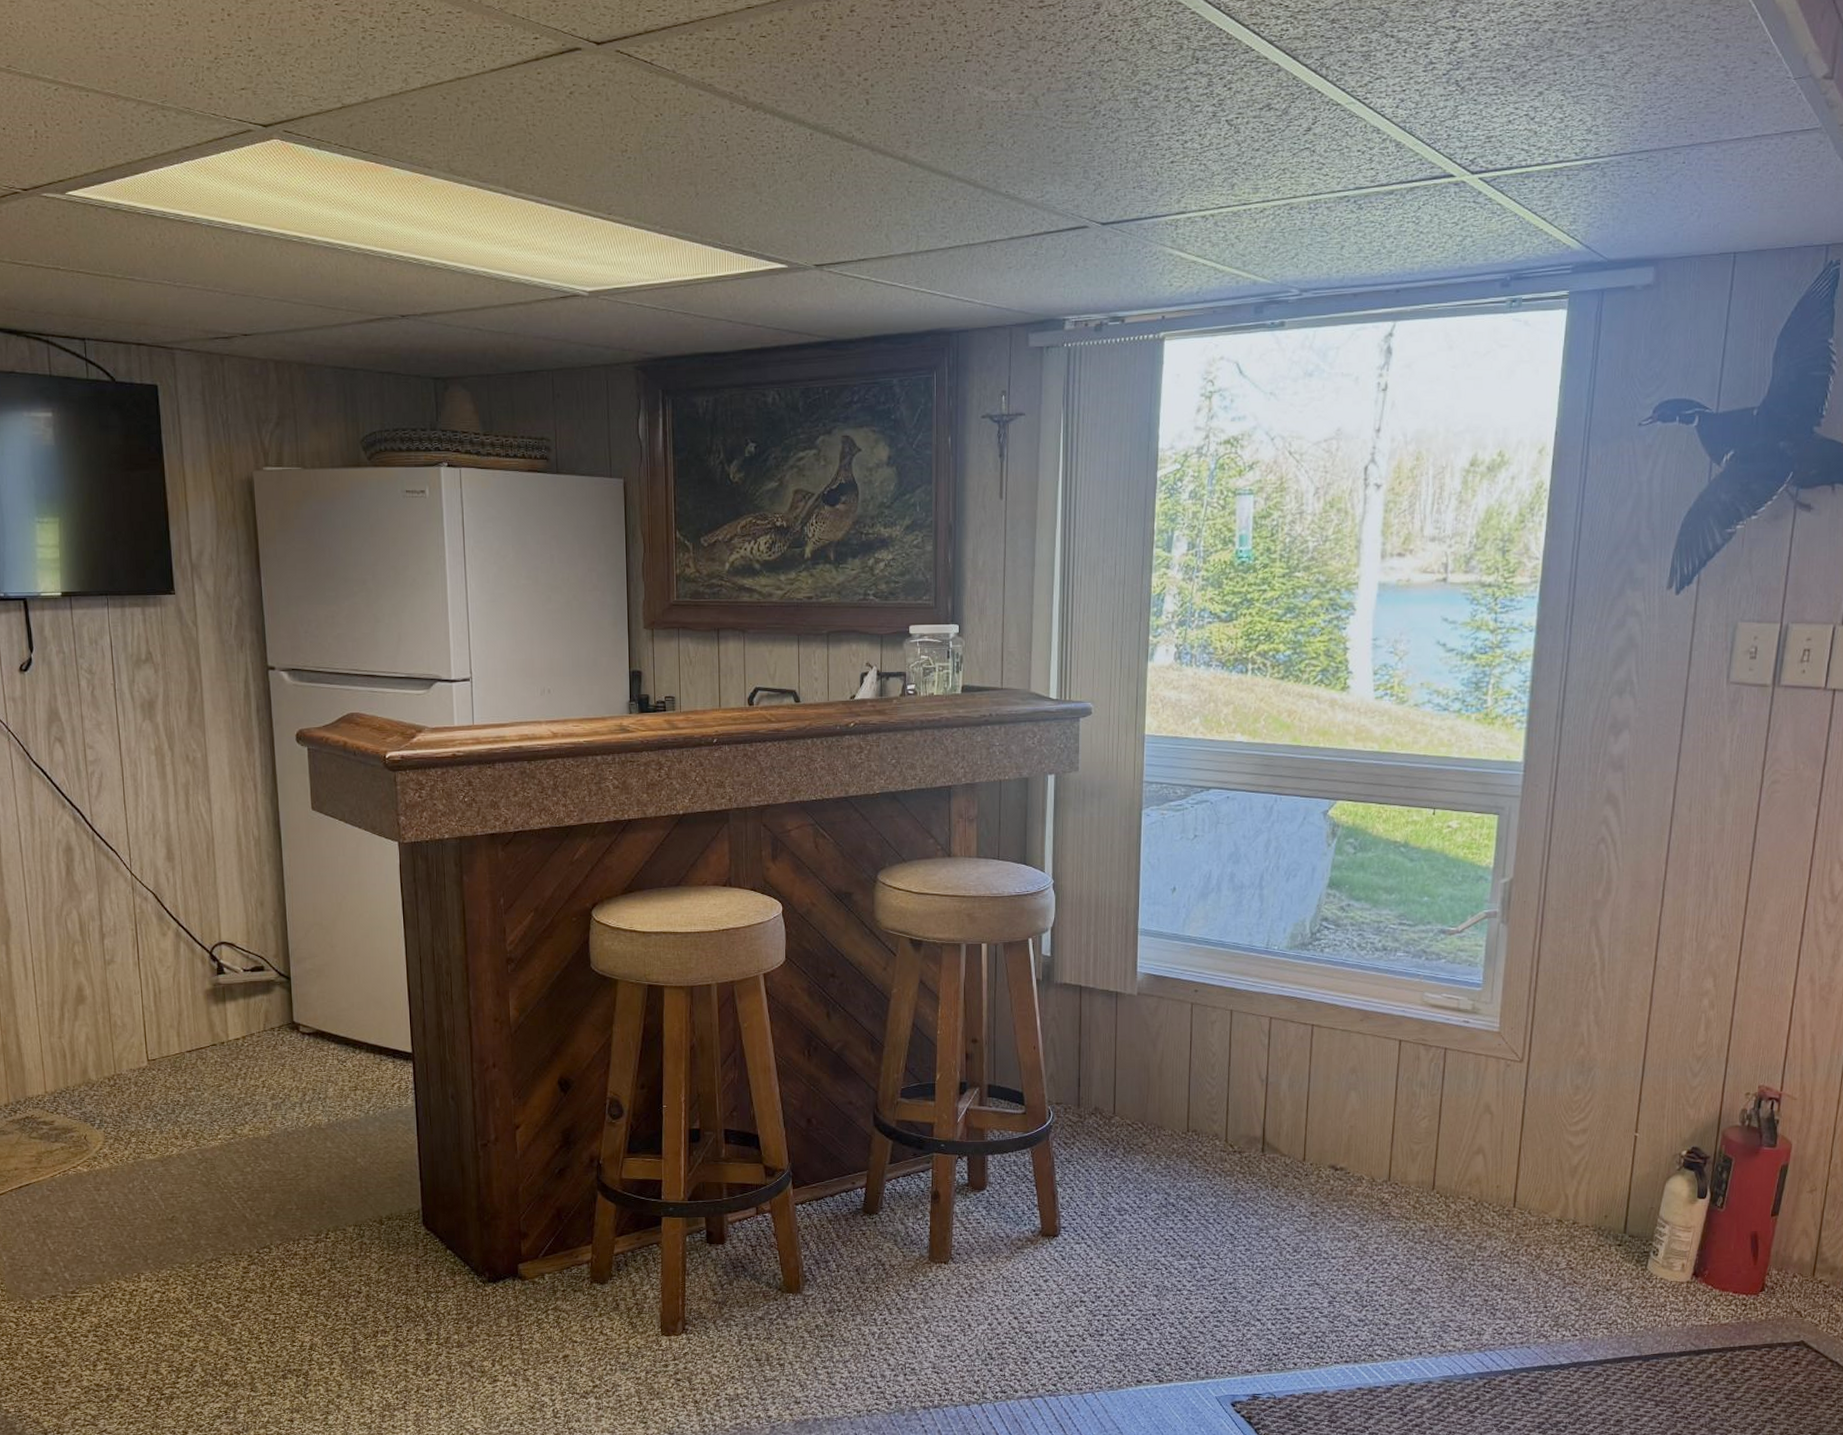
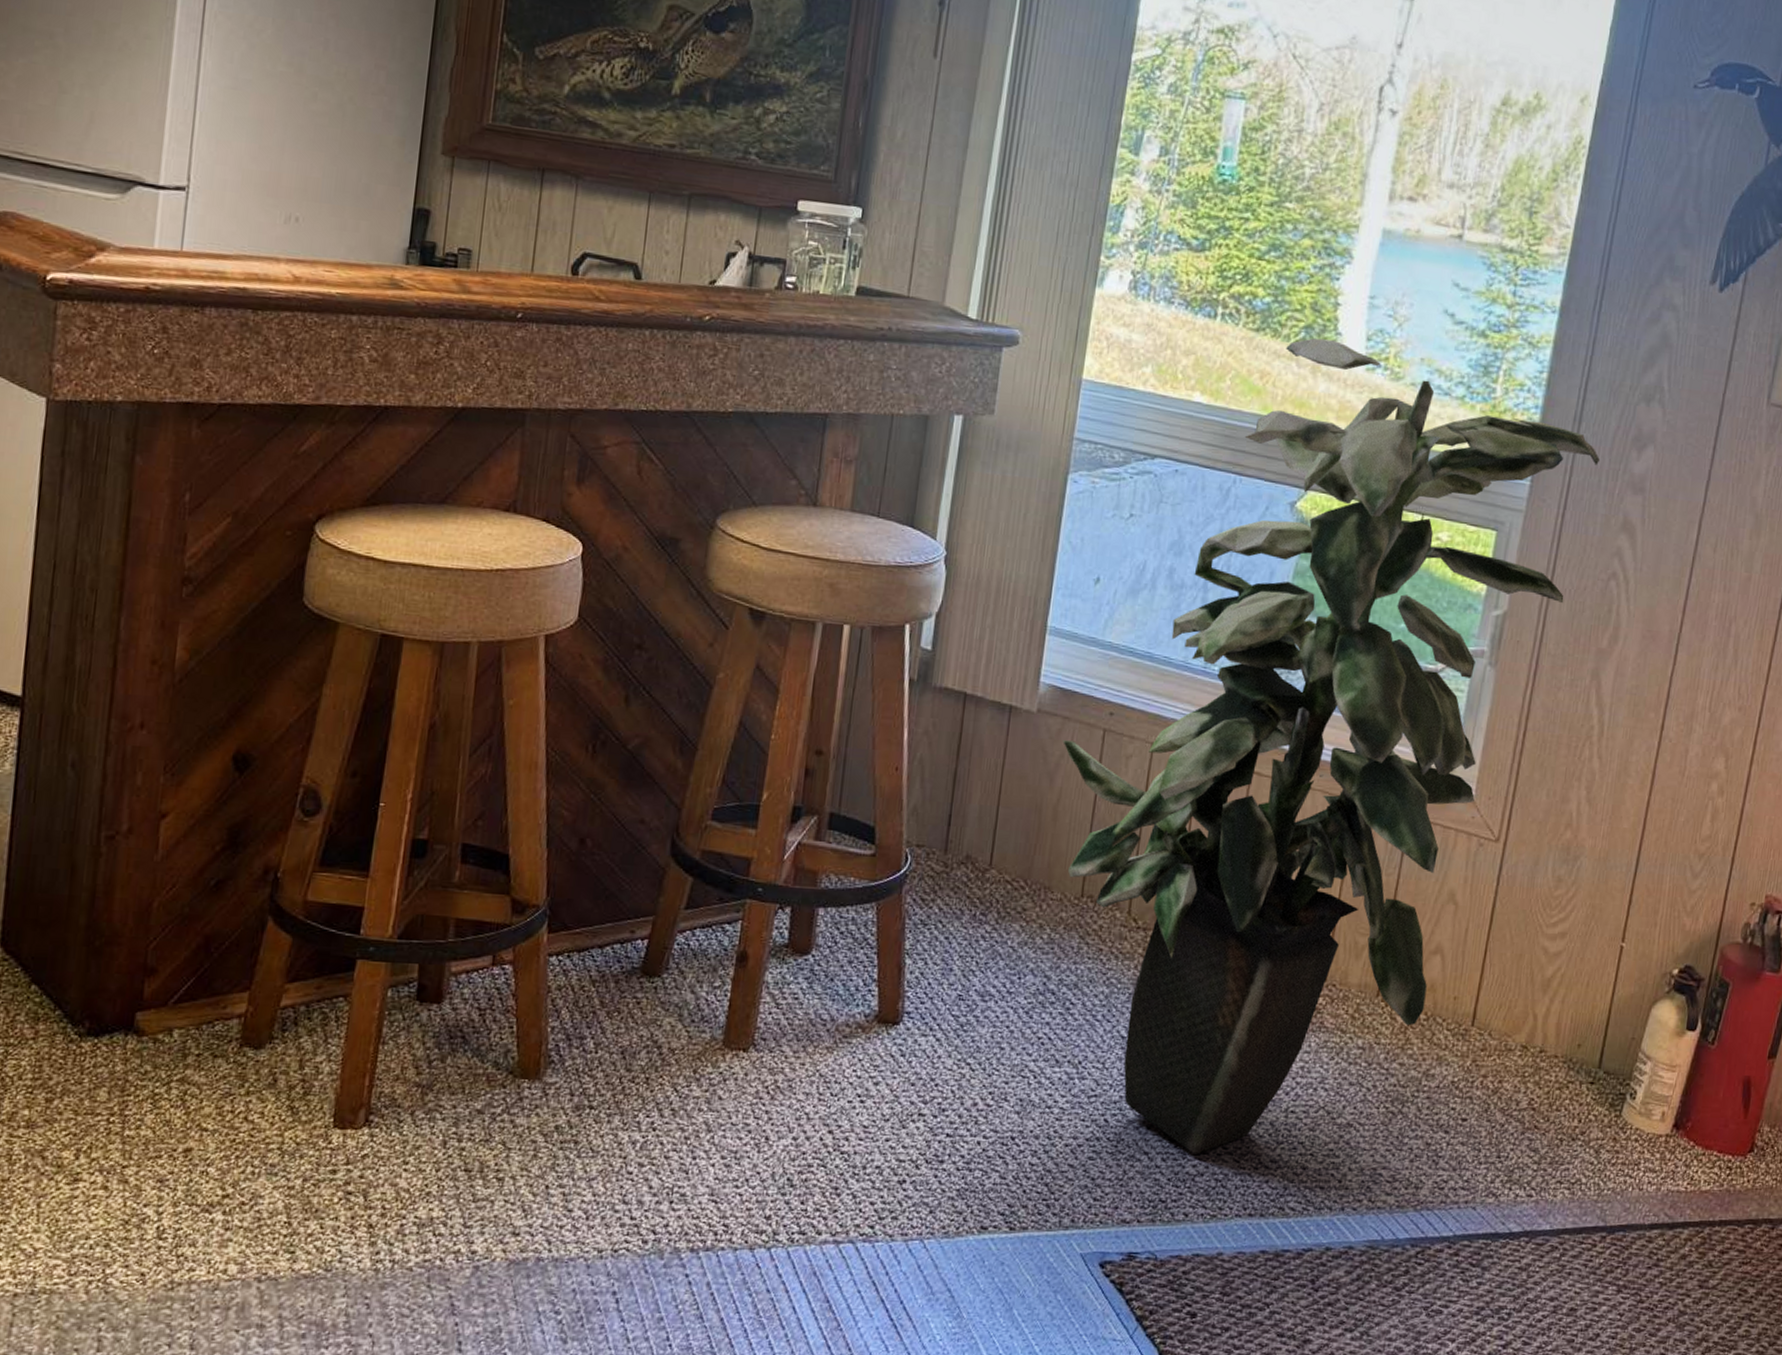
indoor plant: none [1160,678,1583,1319] -> present [1063,338,1601,1154]

